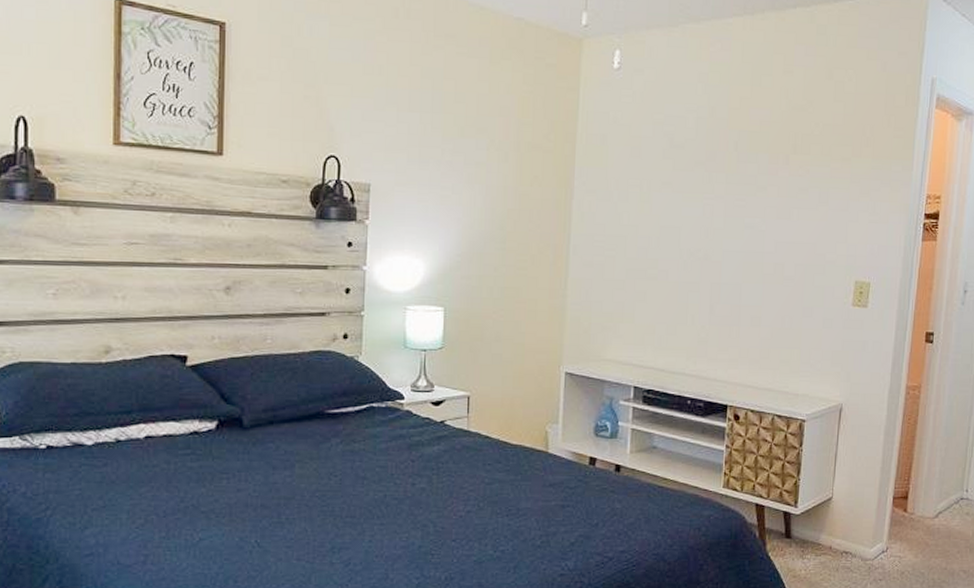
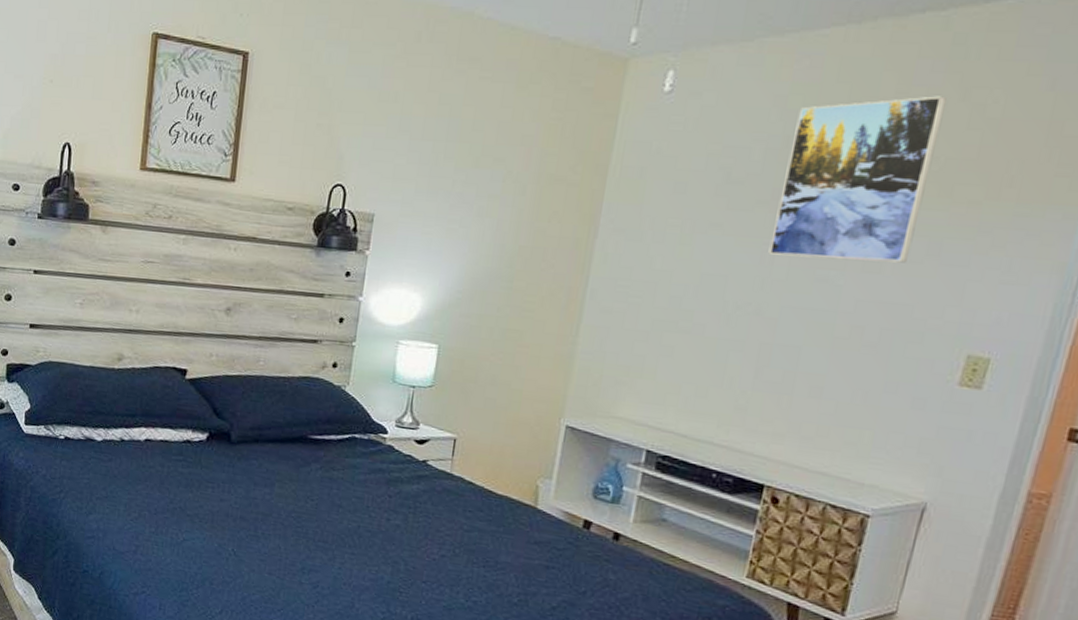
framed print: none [708,75,818,210] -> present [768,96,947,263]

